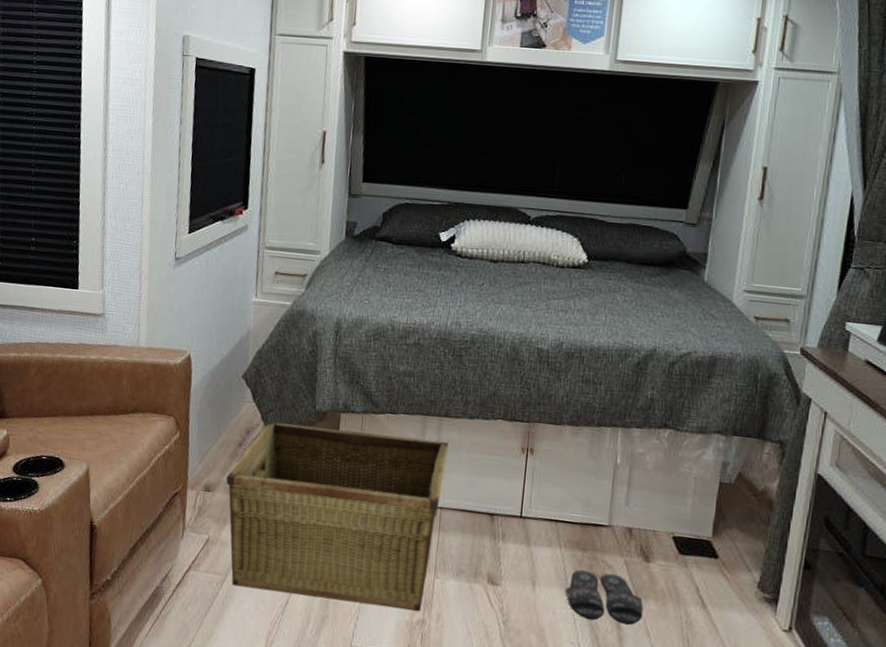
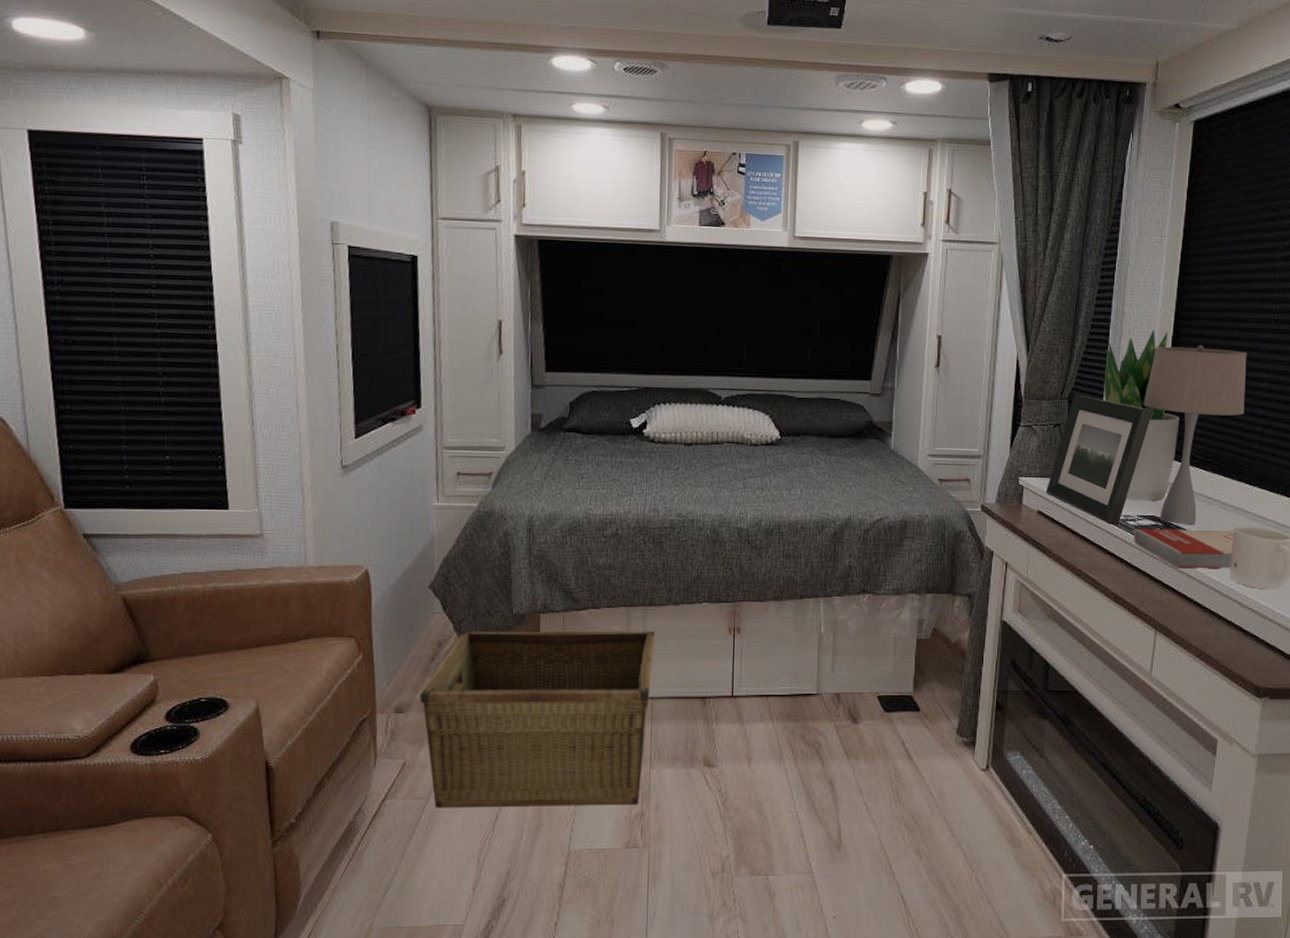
slippers: present [564,570,644,625] -> none [779,739,855,786]

